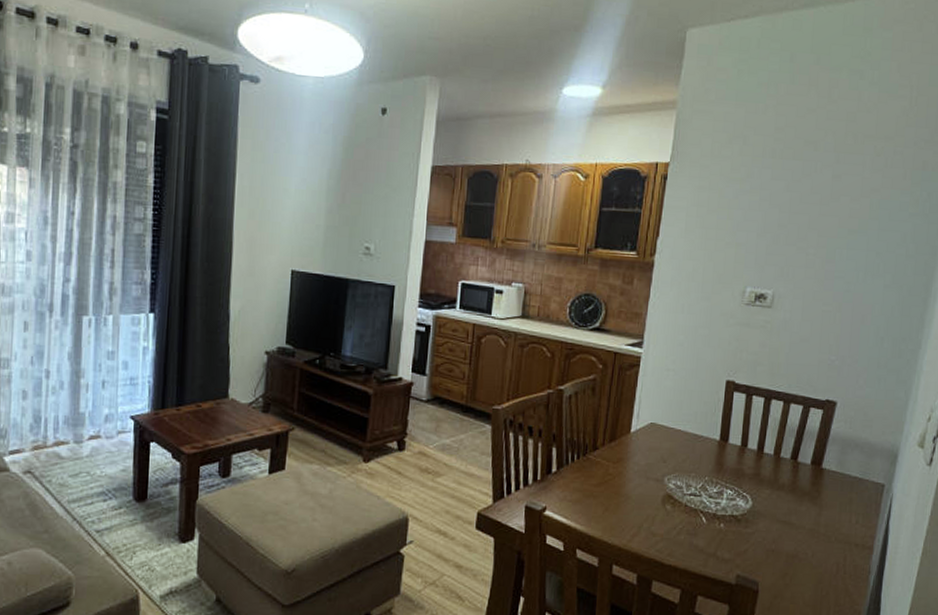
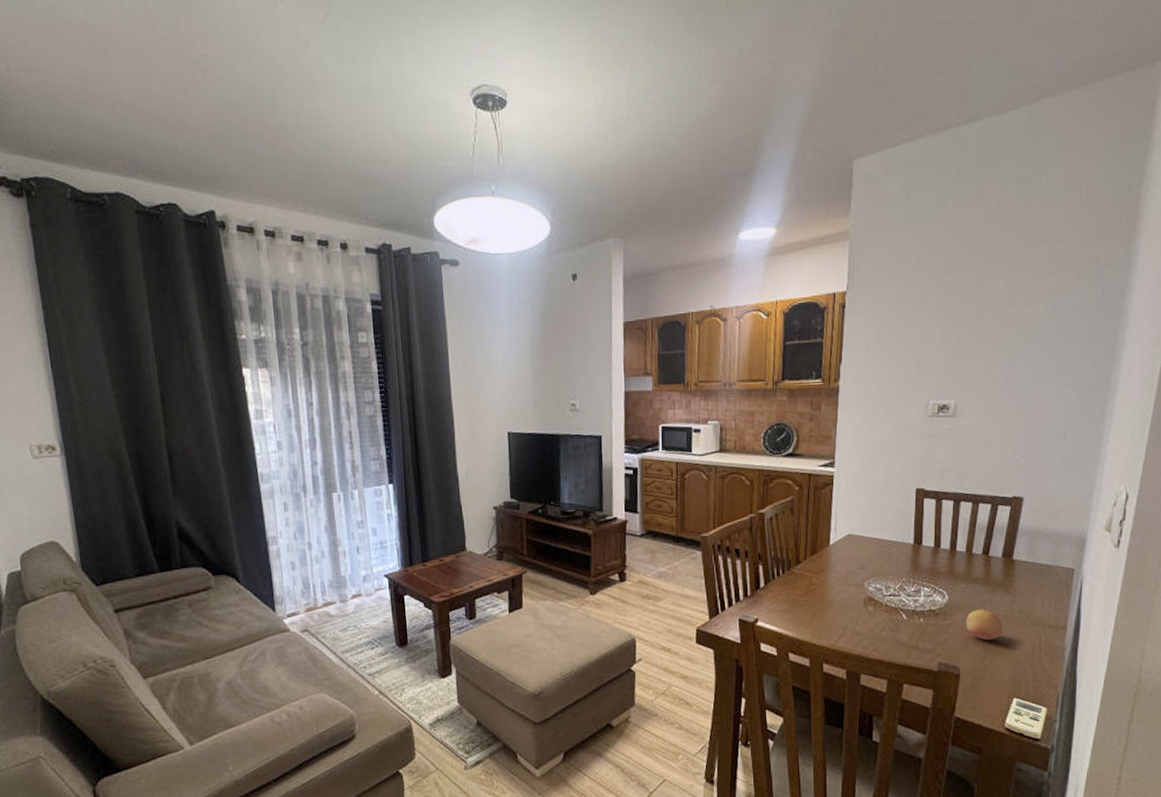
fruit: none [769,519,808,555] -> present [966,609,1003,641]

